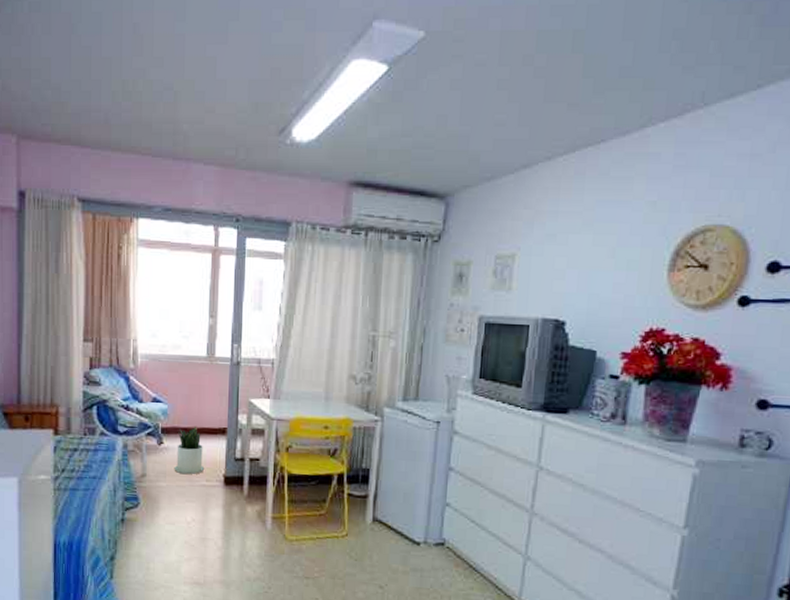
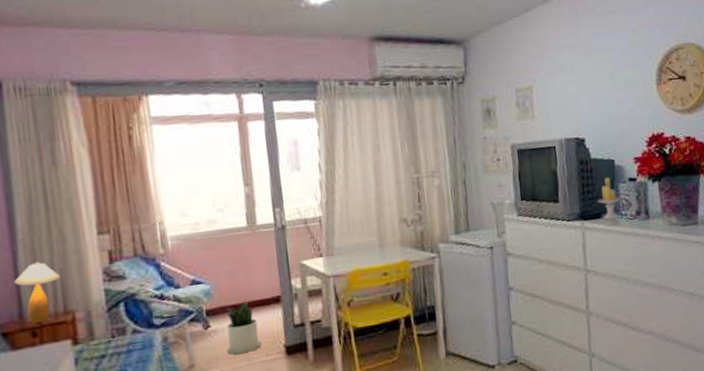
table lamp: none [16,355,51,410] -> present [13,260,60,324]
candle: none [566,369,597,426] -> present [597,176,622,227]

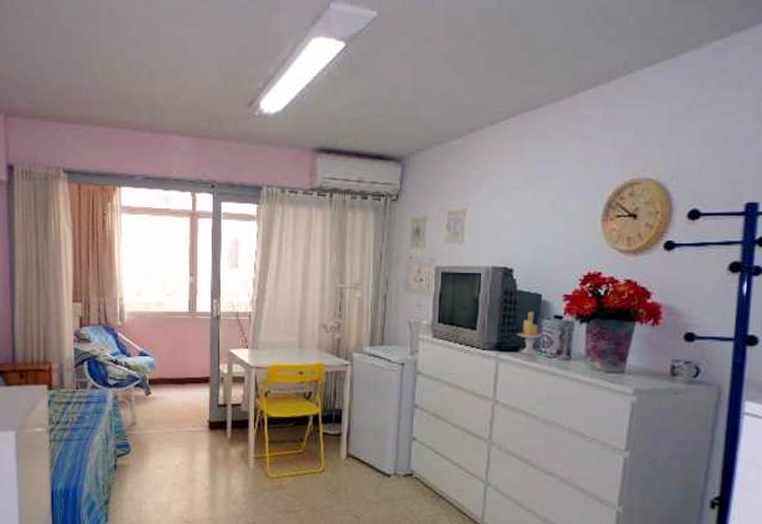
table lamp: present [13,260,60,324] -> none [10,316,43,368]
planter: present [226,301,262,355] -> none [161,377,191,422]

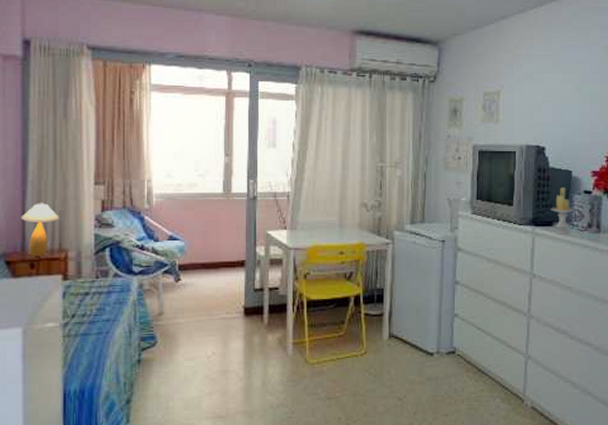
table lamp: none [10,316,43,368] -> present [21,200,59,257]

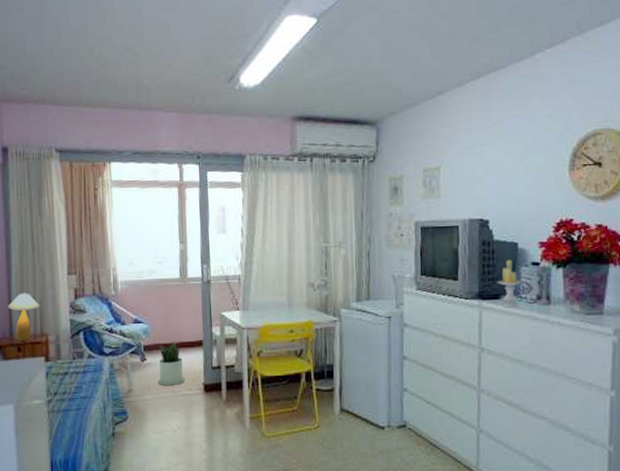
planter: none [192,262,224,309] -> present [157,342,186,386]

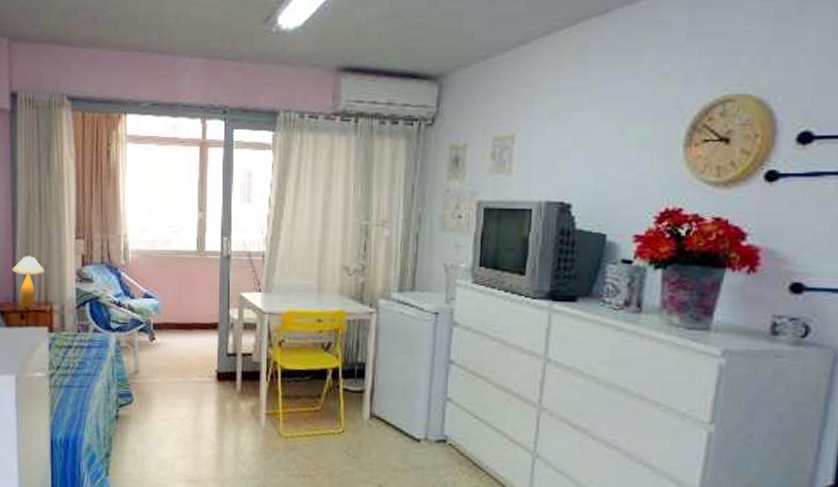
planter: present [157,342,186,386] -> none [166,322,197,371]
candle: present [497,259,523,309] -> none [574,254,608,315]

